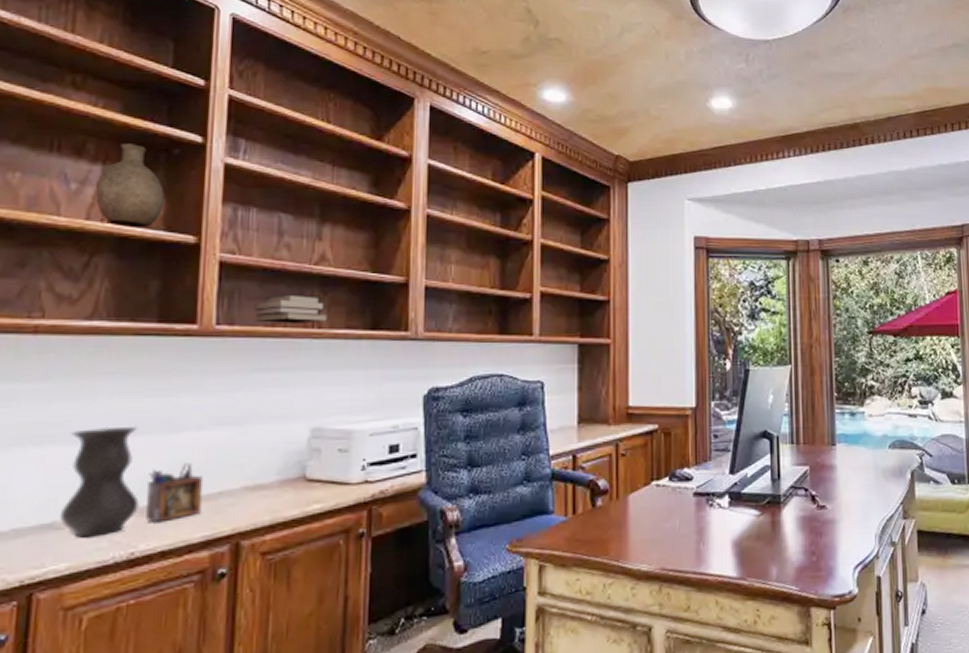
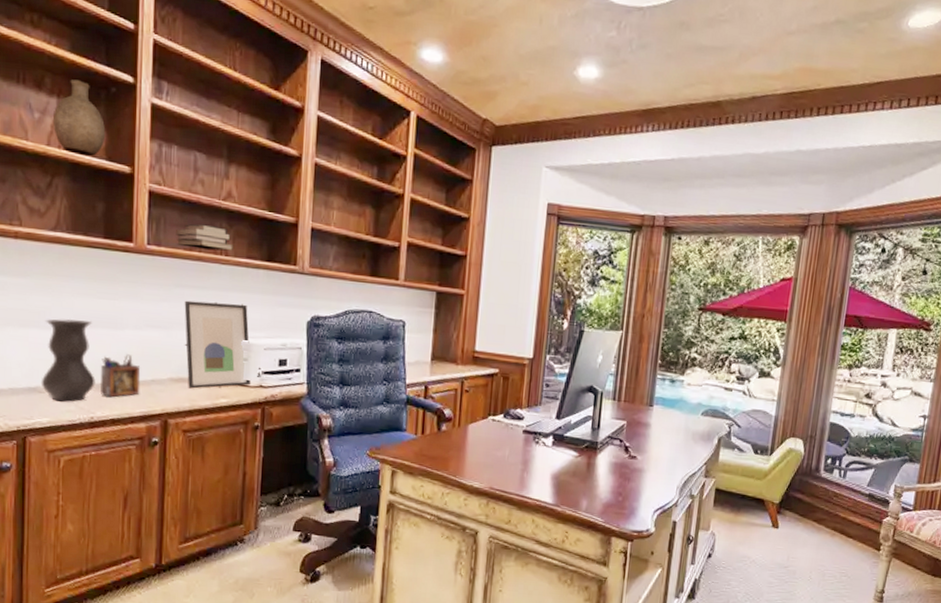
picture frame: none [264,383,354,497] -> present [184,300,251,389]

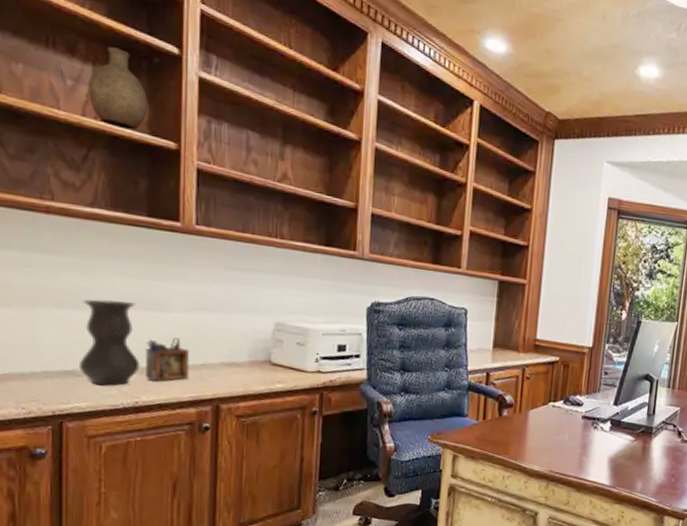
books: present [176,224,233,251] -> none [227,205,289,234]
picture frame: present [184,300,251,389] -> none [236,283,309,374]

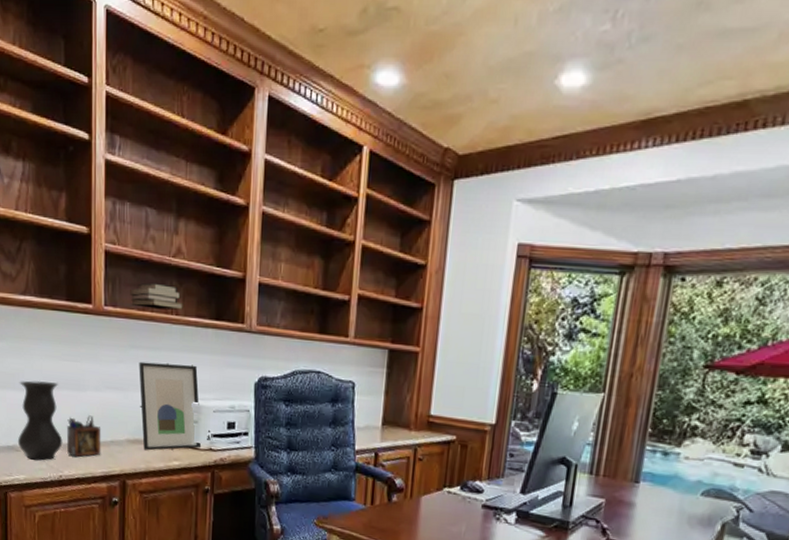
decorative vase: present [89,46,149,130] -> none [20,141,66,218]
books: none [227,205,289,234] -> present [130,283,183,310]
picture frame: none [236,283,309,374] -> present [139,361,202,451]

